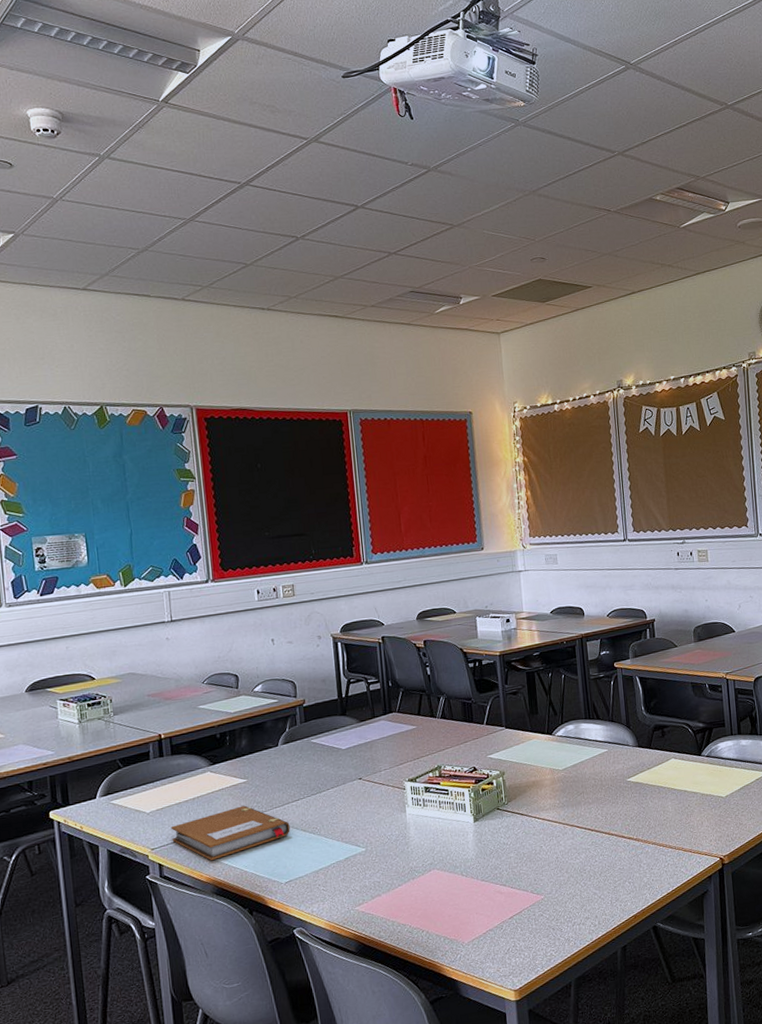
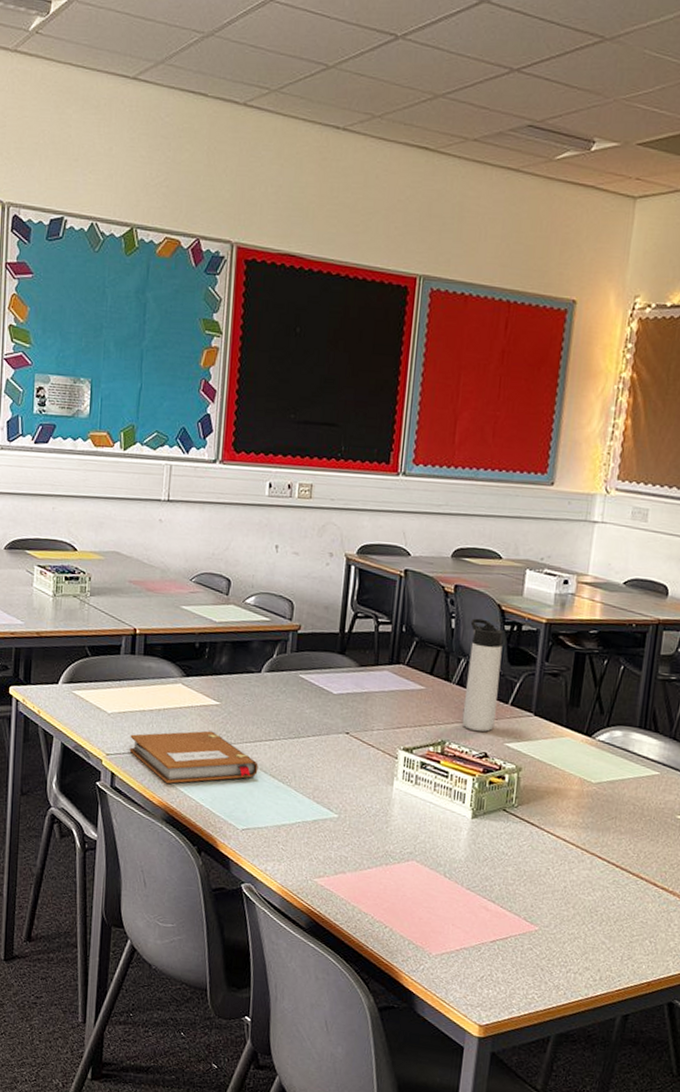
thermos bottle: none [441,662,477,752] -> present [462,618,503,732]

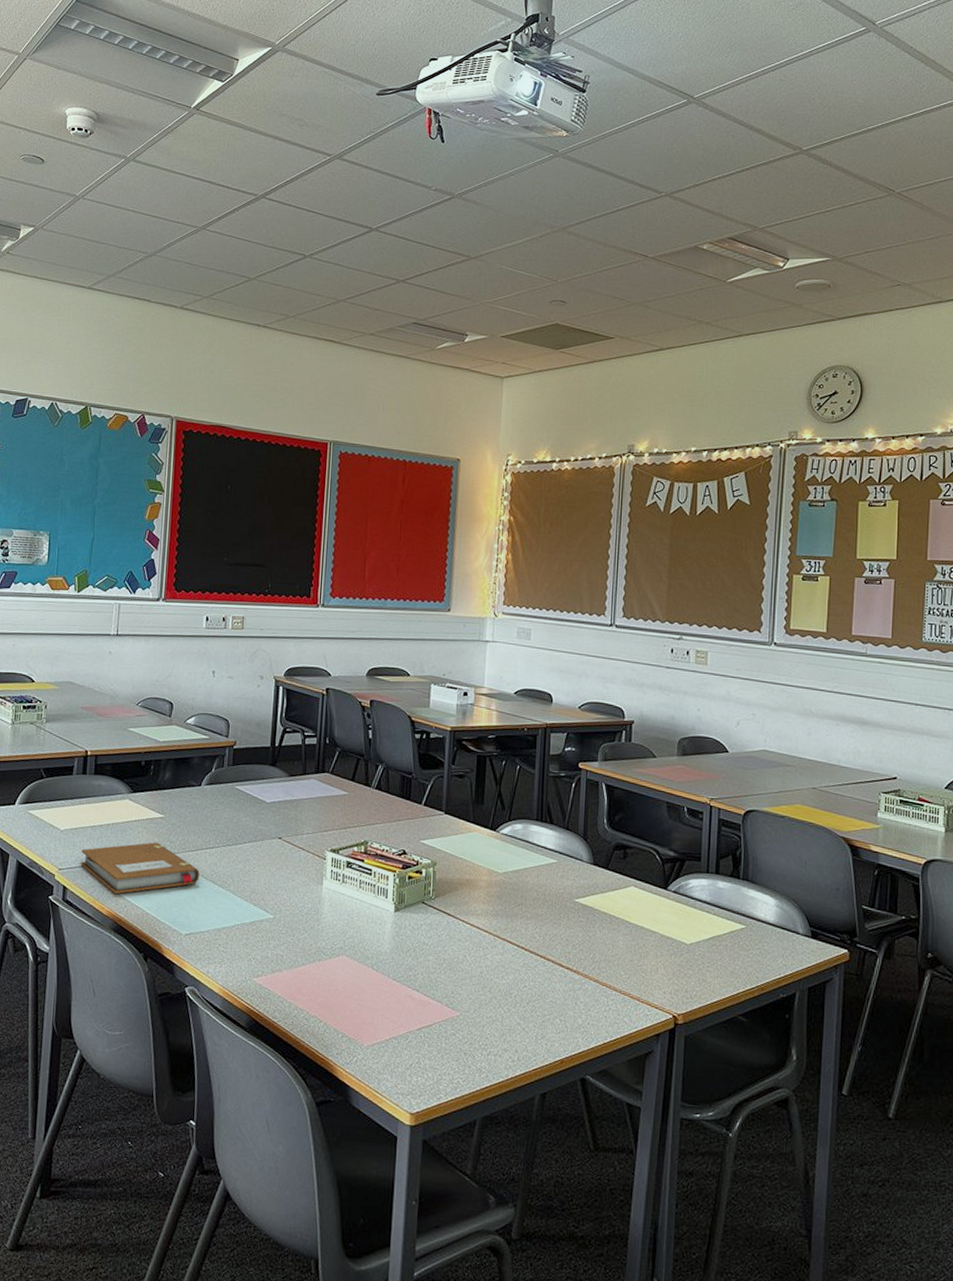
thermos bottle: present [462,618,503,732] -> none [381,729,414,831]

